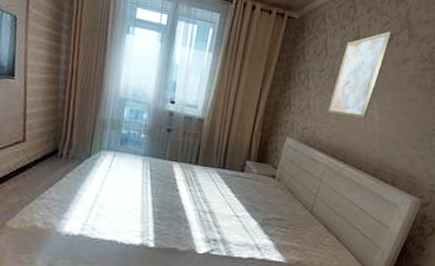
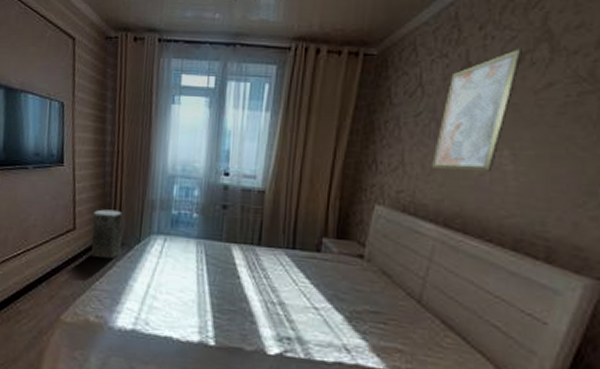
air purifier: none [41,124,74,171] -> present [91,209,123,260]

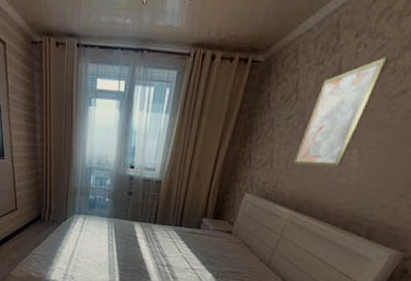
air purifier: present [91,209,123,260] -> none [29,194,53,233]

